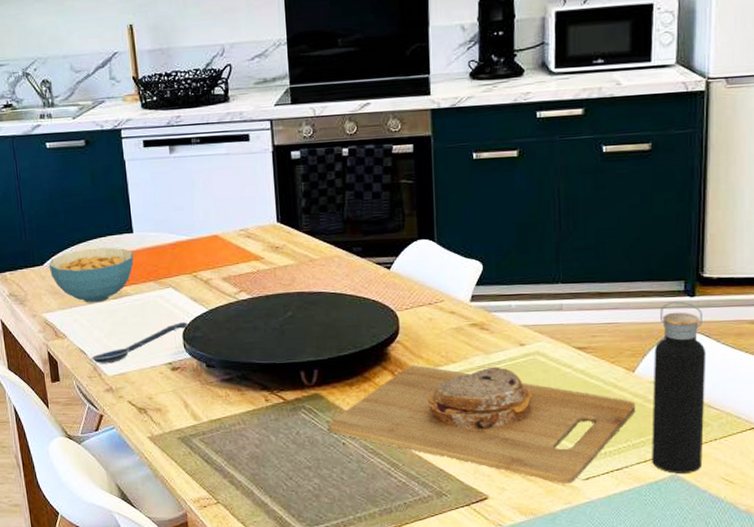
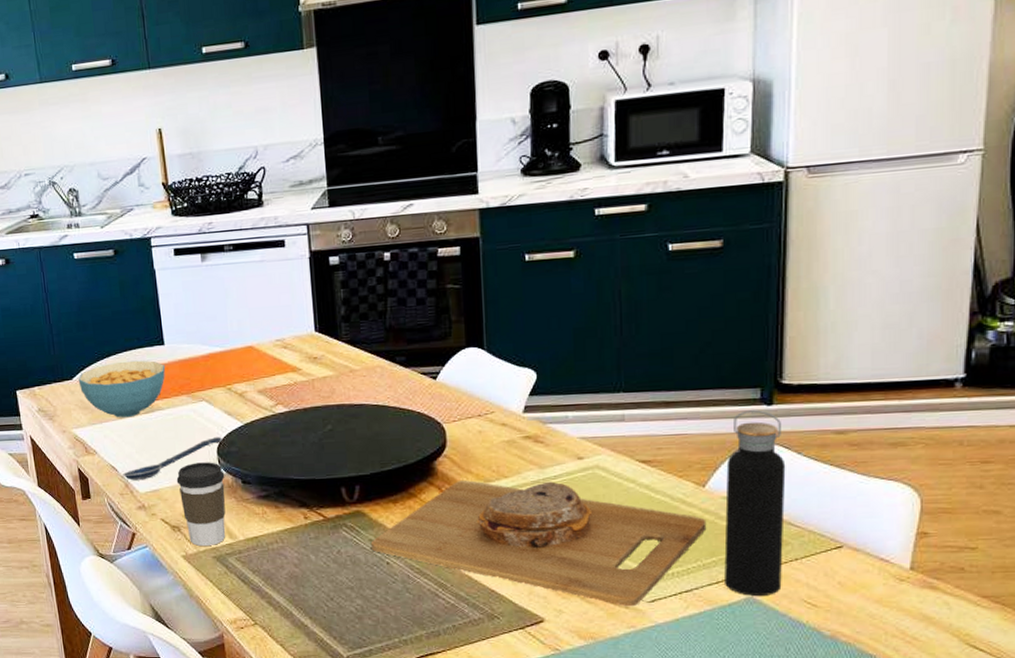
coffee cup: none [143,346,190,427] -> present [176,462,226,546]

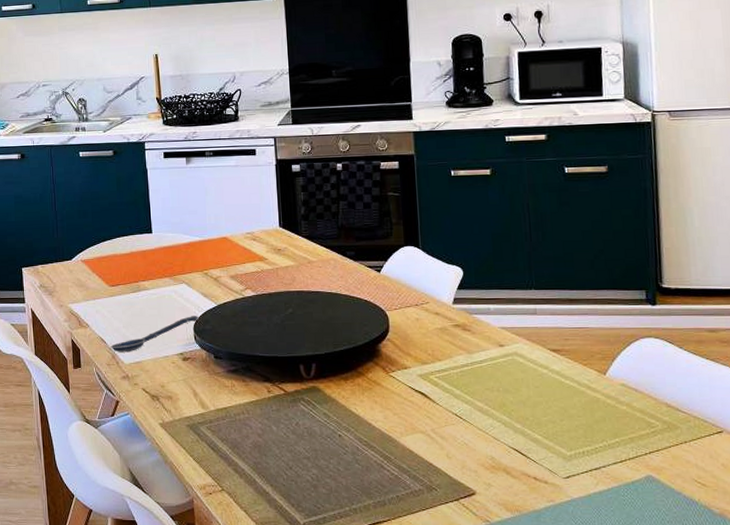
cereal bowl: present [78,360,166,418] -> none [76,245,152,296]
coffee cup: present [176,462,226,546] -> none [157,338,200,414]
cutting board: present [370,480,707,607] -> none [325,361,609,482]
water bottle: present [724,410,786,596] -> none [622,309,675,474]

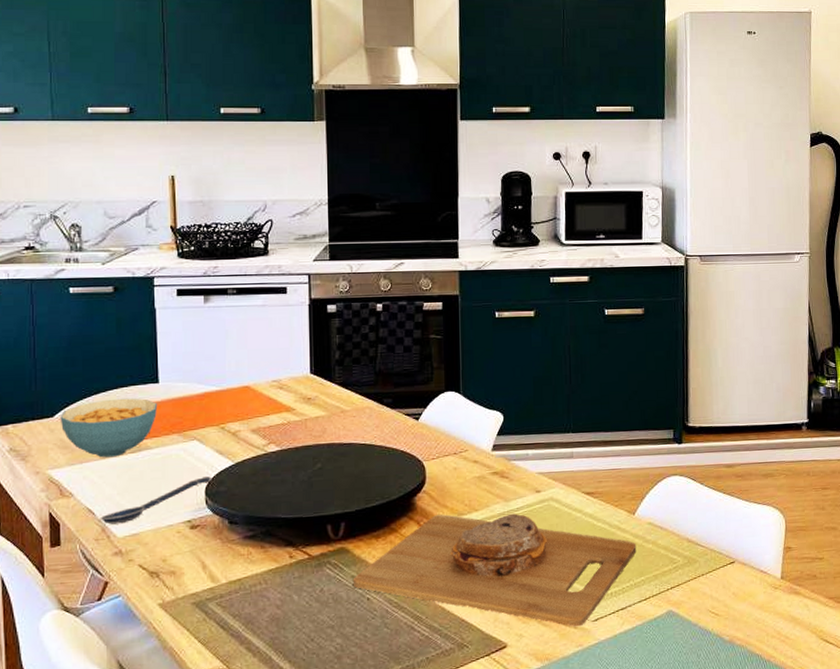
cereal bowl: none [76,245,152,296] -> present [60,398,158,458]
cutting board: none [325,361,609,482] -> present [352,513,637,627]

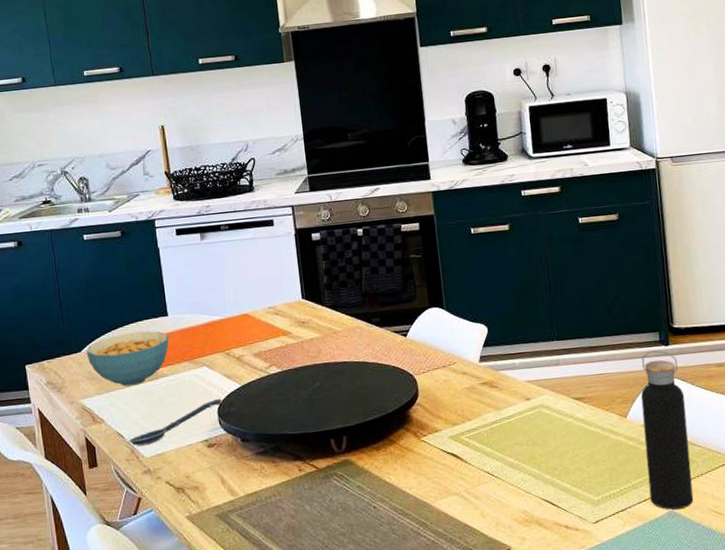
cutting board: present [352,513,637,627] -> none [358,421,632,529]
water bottle: none [650,448,693,610] -> present [640,350,694,510]

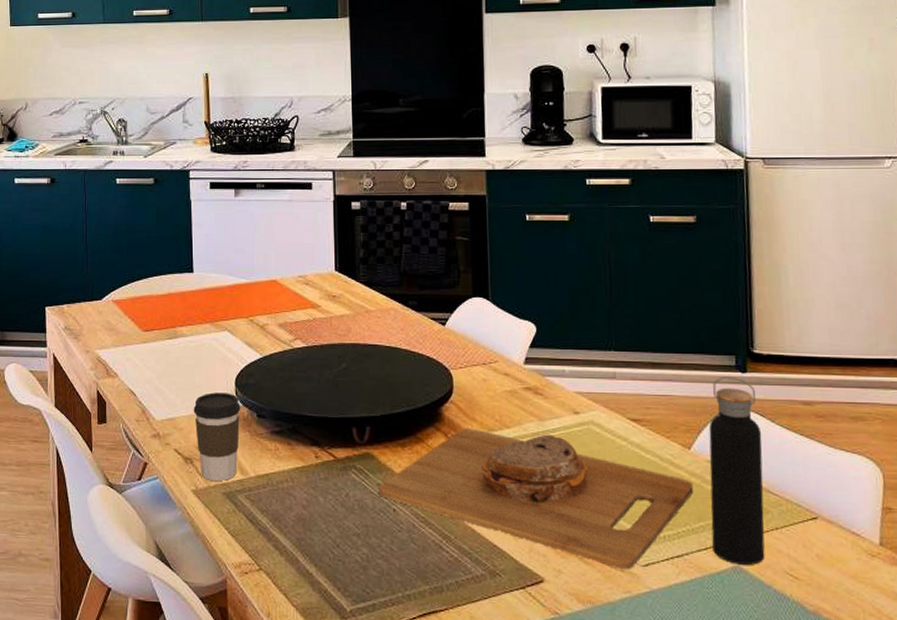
cereal bowl: present [86,331,169,387] -> none [107,285,193,342]
spoon: present [129,399,223,446] -> none [141,368,242,407]
coffee cup: none [180,423,227,506] -> present [193,392,241,481]
cutting board: none [358,421,632,529] -> present [378,427,694,570]

